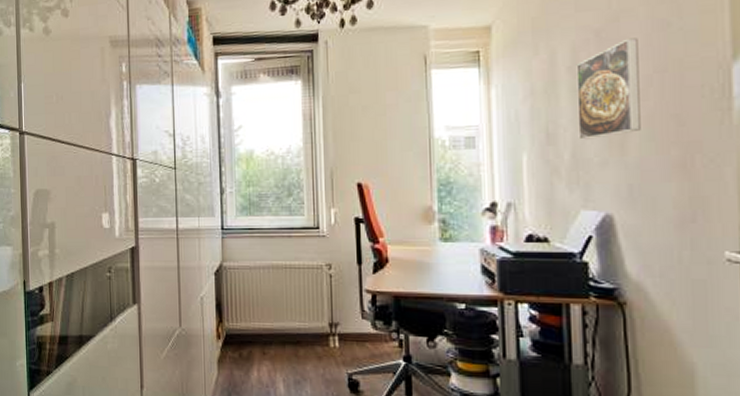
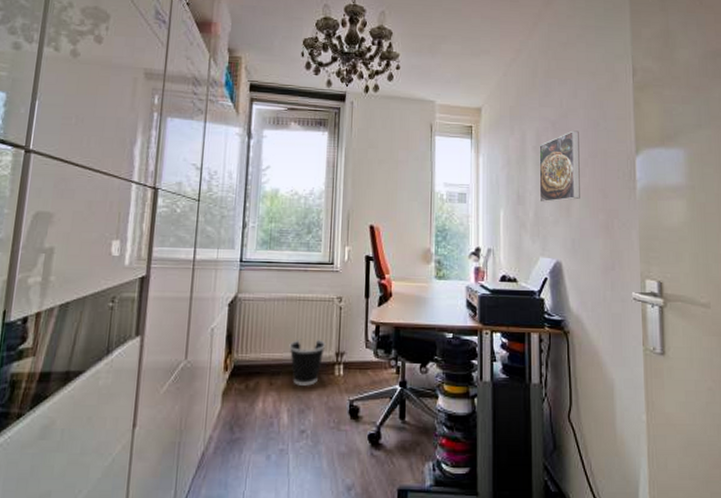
wastebasket: none [279,308,318,357] -> present [289,339,326,386]

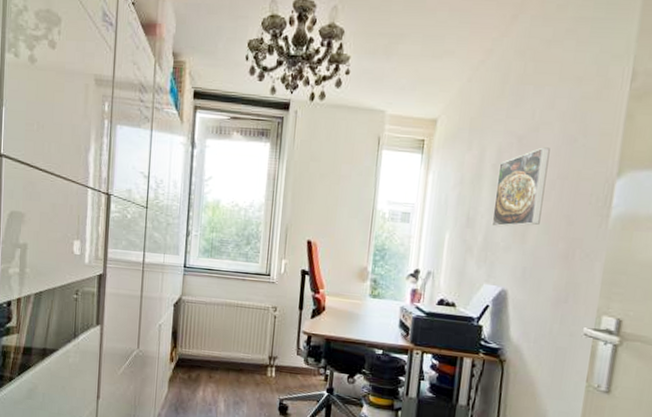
wastebasket: present [289,339,326,386] -> none [227,341,260,383]

